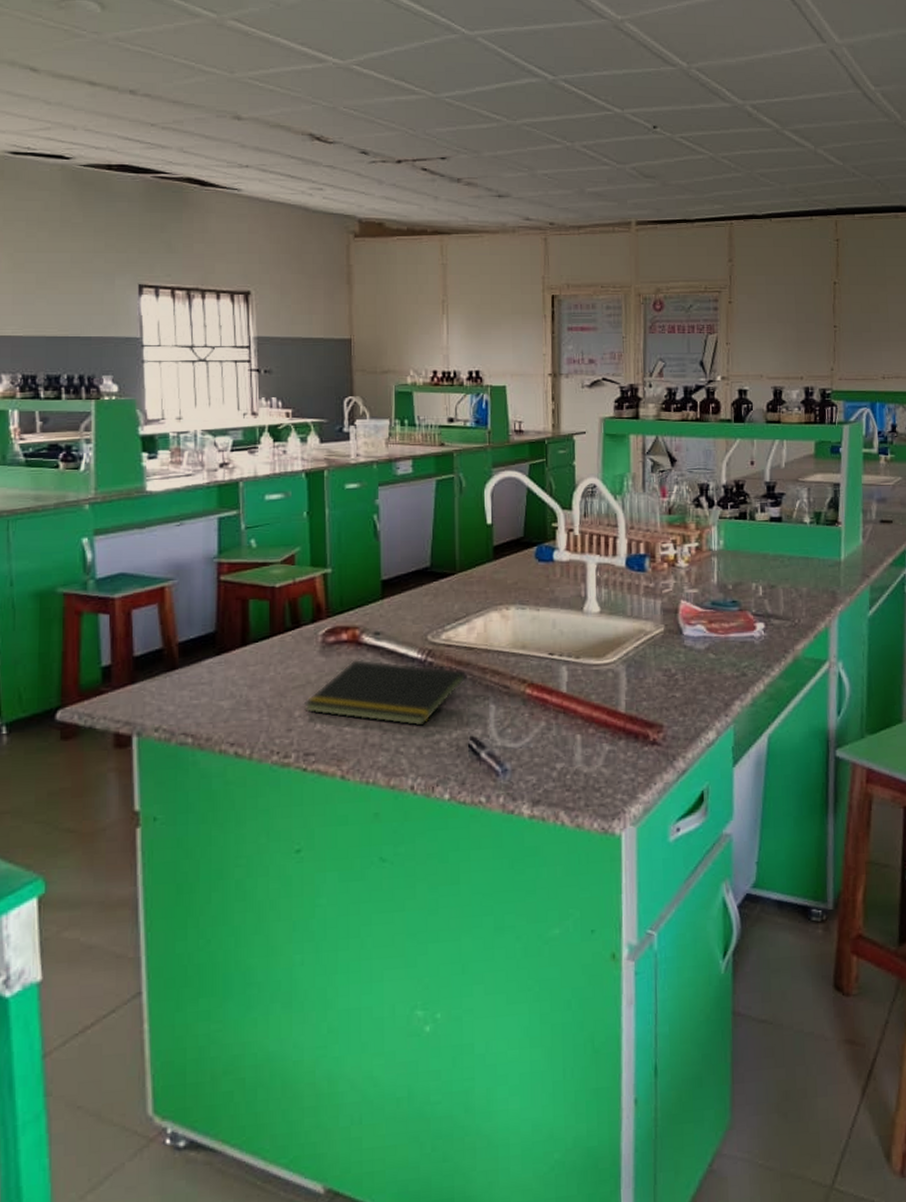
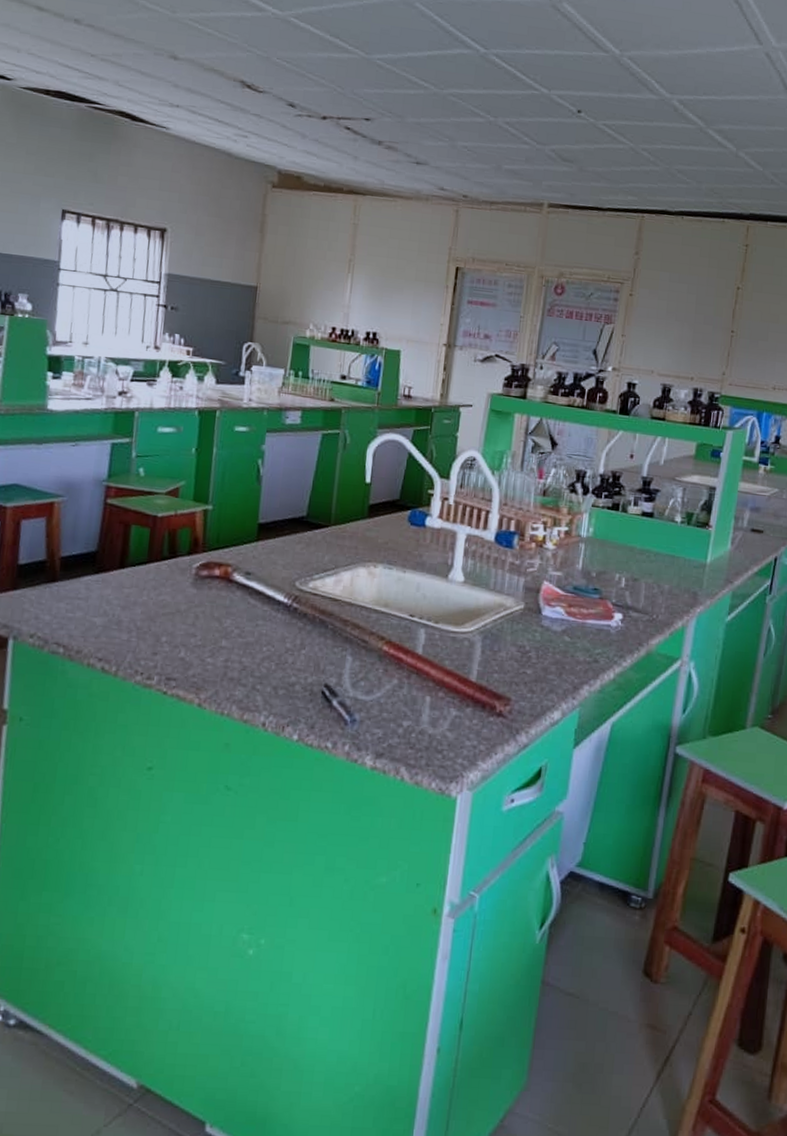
notepad: present [303,659,467,726] -> none [171,595,329,667]

